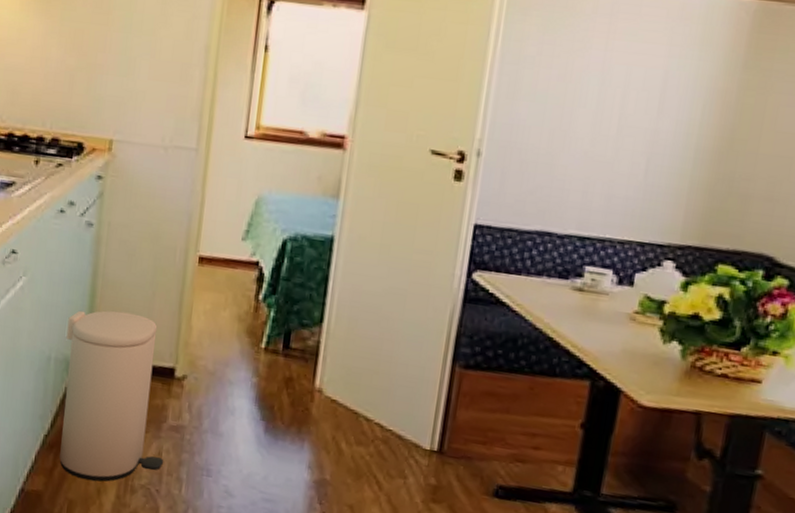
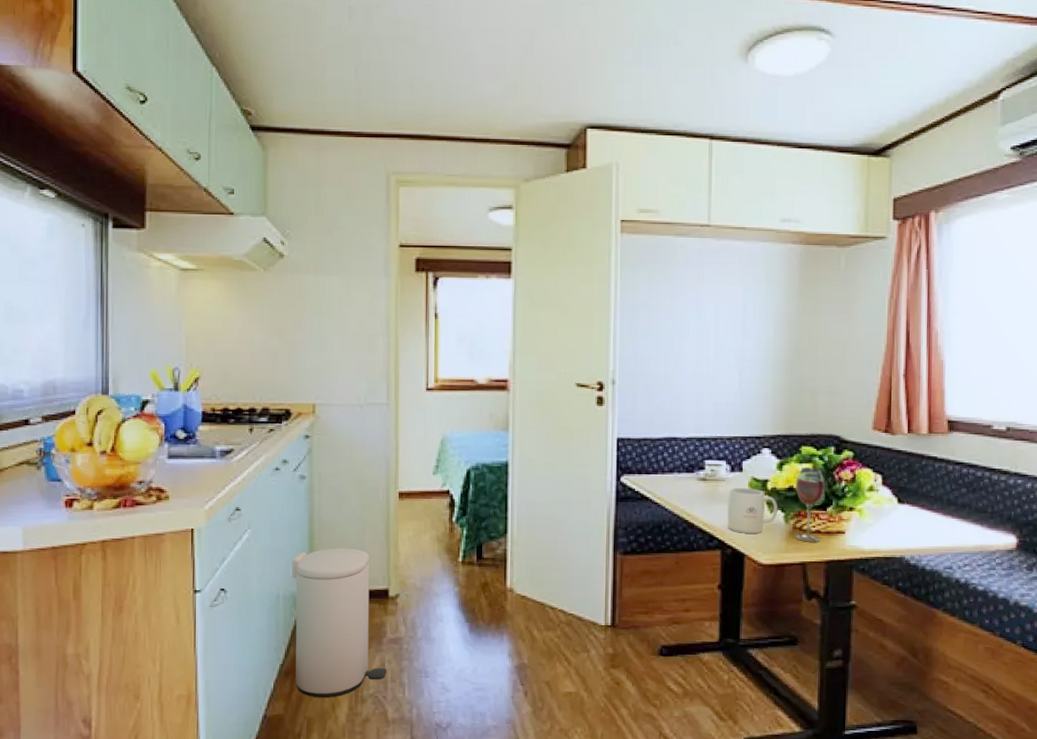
mug: none [603,305,675,367] -> present [727,487,778,534]
wineglass: none [693,292,745,389] -> present [795,468,826,542]

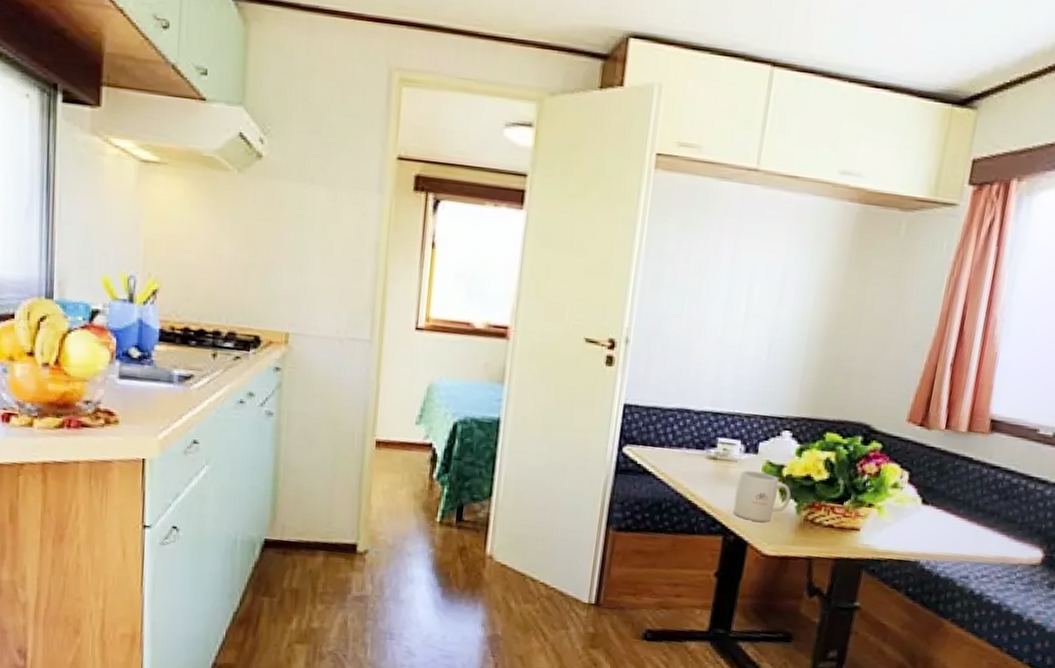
pedal bin: present [291,548,387,697] -> none [250,493,350,651]
wineglass: present [795,468,826,542] -> none [805,456,847,537]

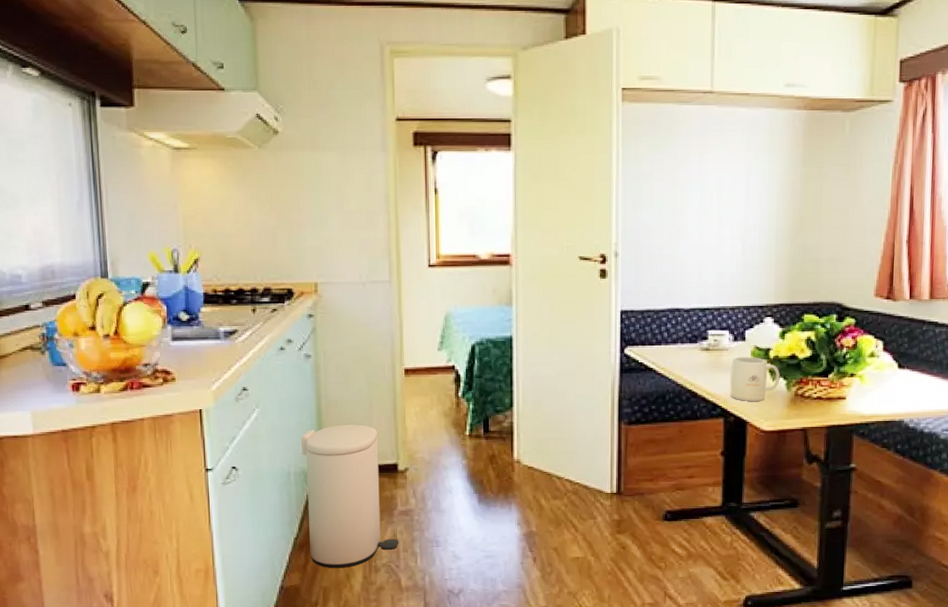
pedal bin: none [250,493,350,651] -> present [301,424,399,568]

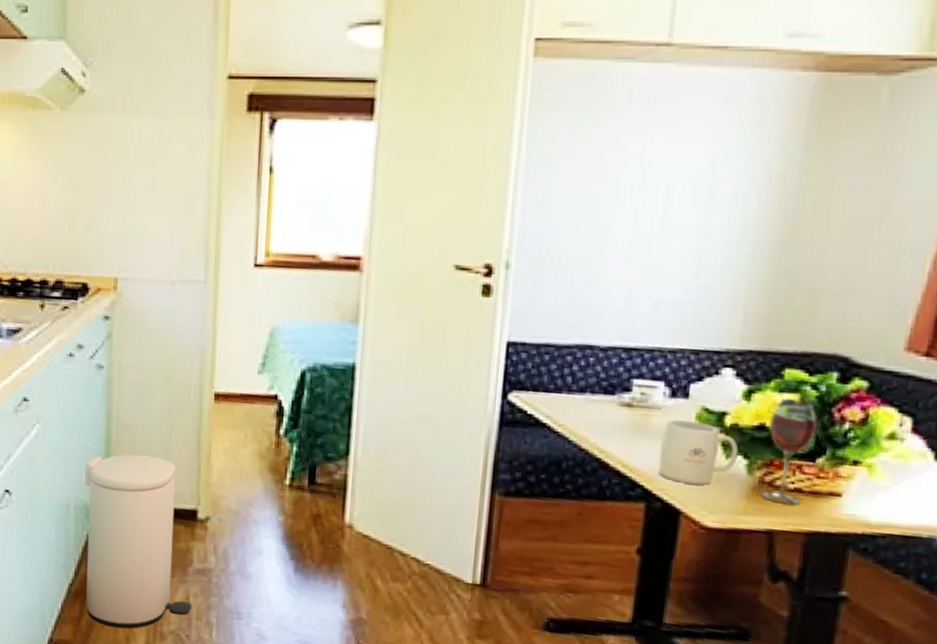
wineglass: none [797,336,828,408] -> present [762,399,819,505]

